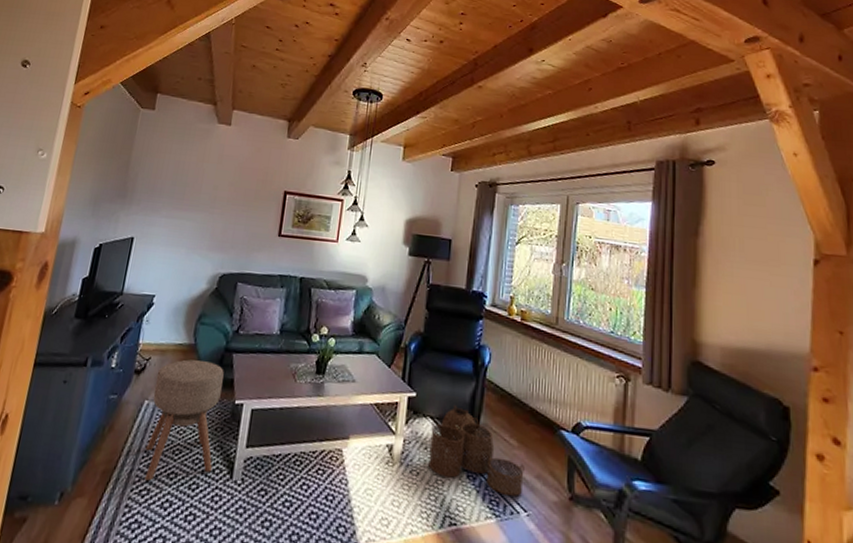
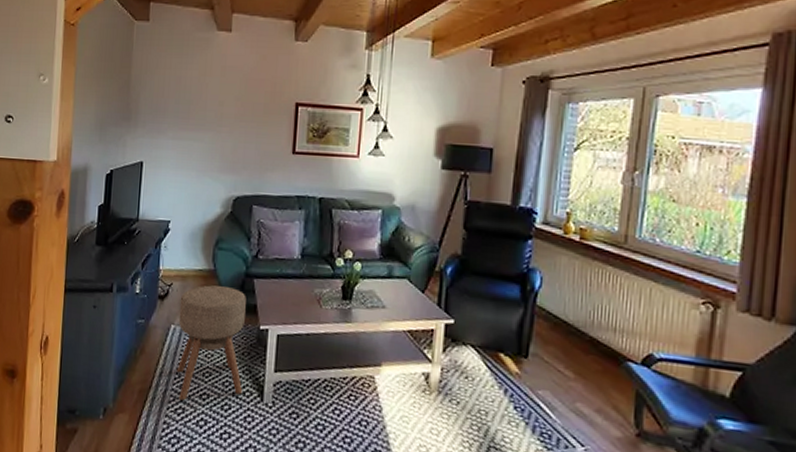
woven basket: present [428,406,525,497] -> none [470,334,582,430]

